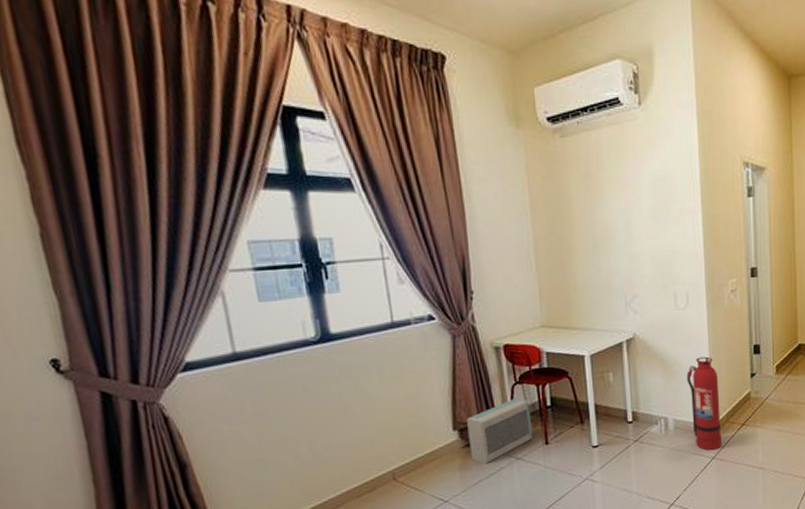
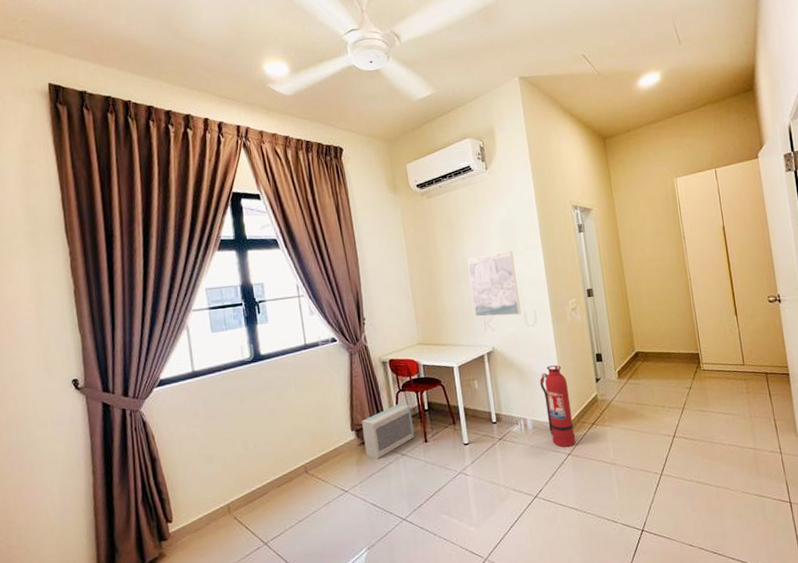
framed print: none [608,215,671,296] -> present [467,251,521,317]

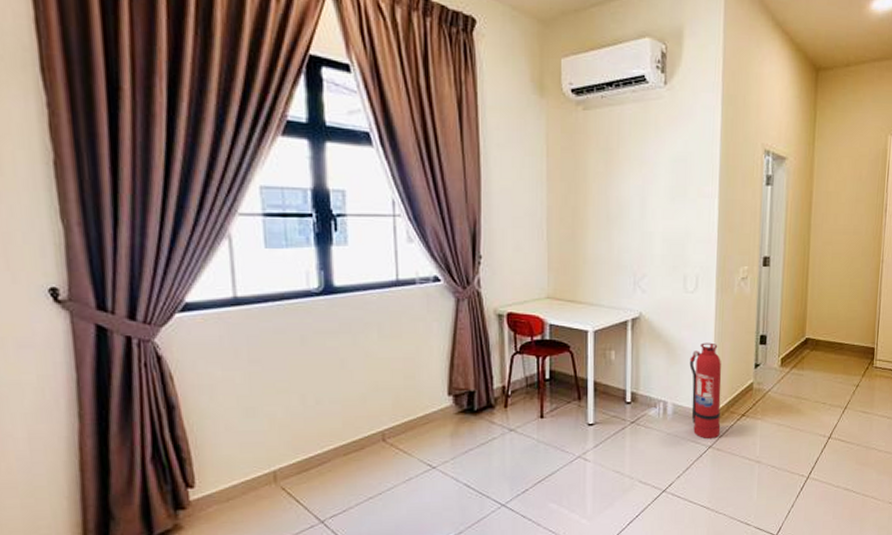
air purifier: present [362,403,414,460] -> none [463,368,528,433]
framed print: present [467,251,521,317] -> none [623,196,682,277]

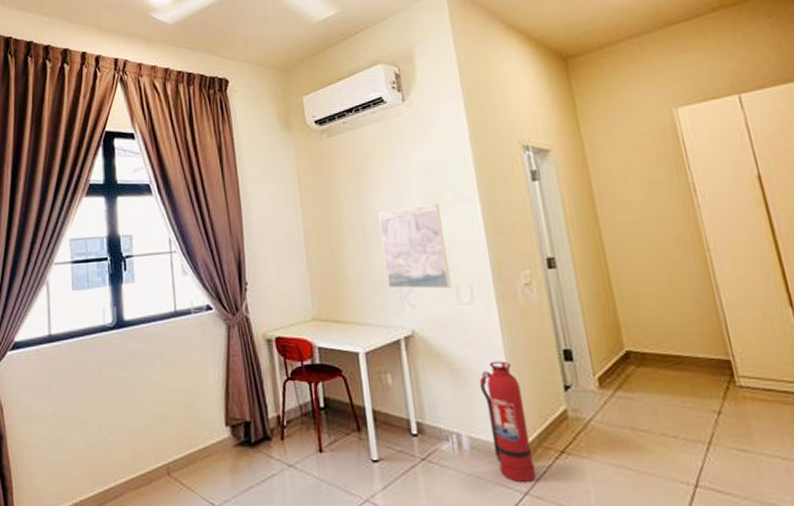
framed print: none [623,196,682,277] -> present [378,204,452,289]

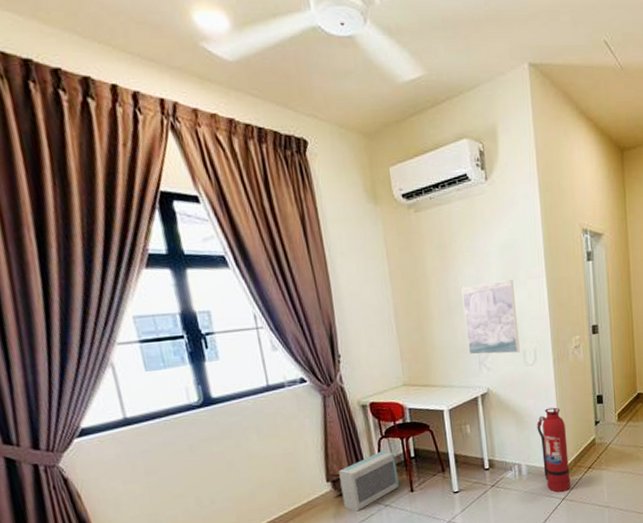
air purifier: none [239,396,305,468] -> present [339,451,399,512]

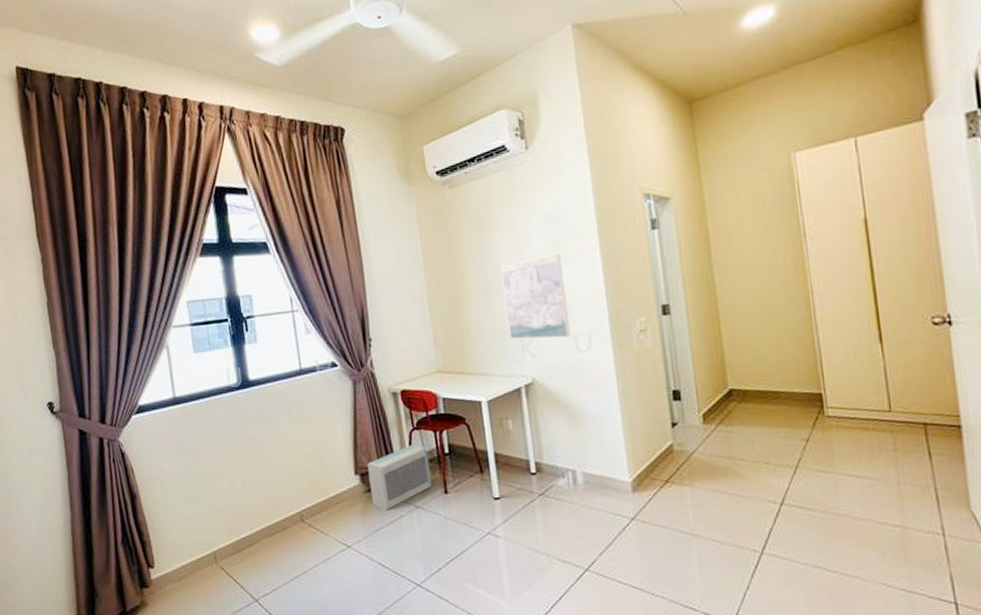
fire extinguisher: present [536,407,571,492] -> none [594,403,643,510]

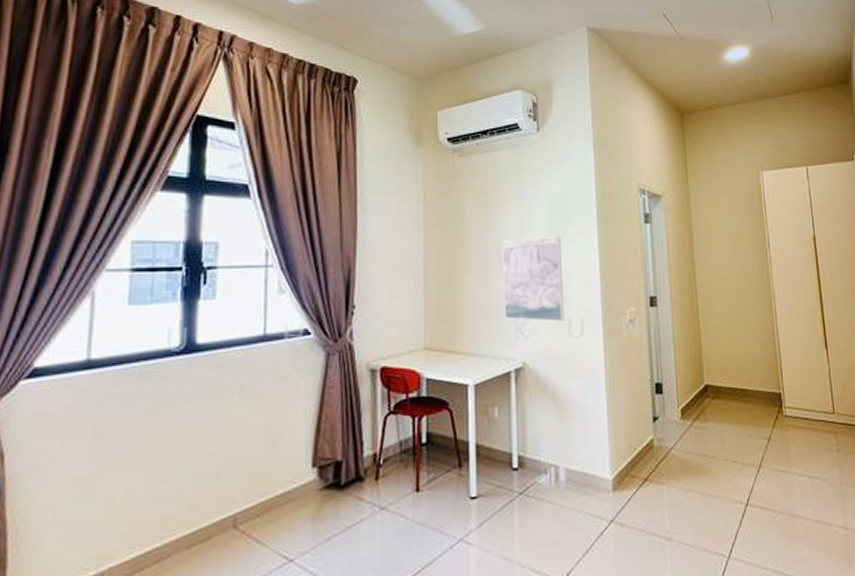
air purifier: present [367,444,431,511] -> none [328,431,402,513]

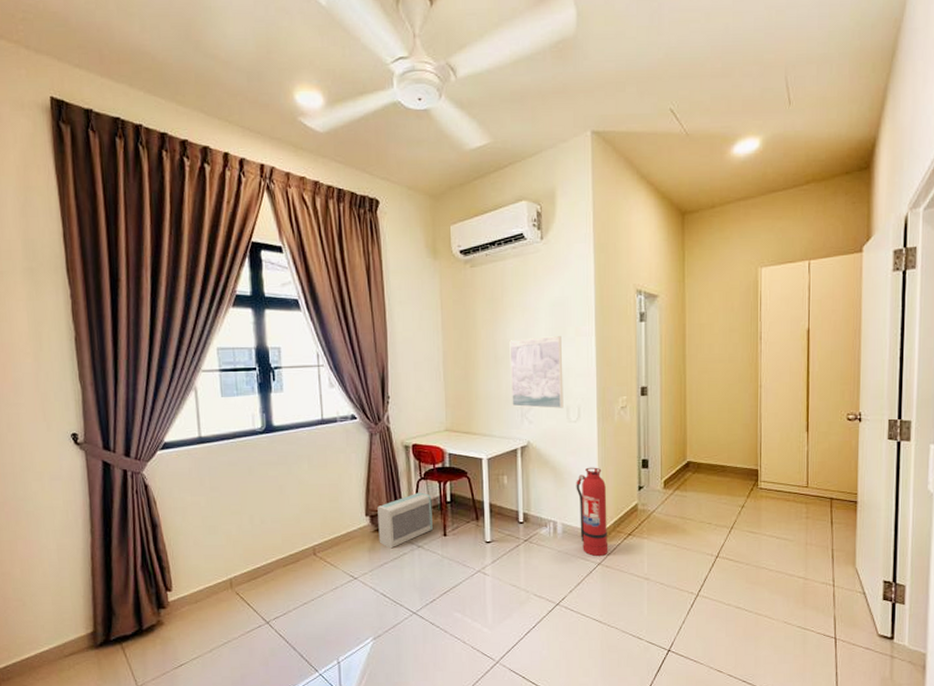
air purifier: none [328,431,402,513] -> present [377,492,433,549]
fire extinguisher: none [580,393,622,511] -> present [576,467,609,556]

